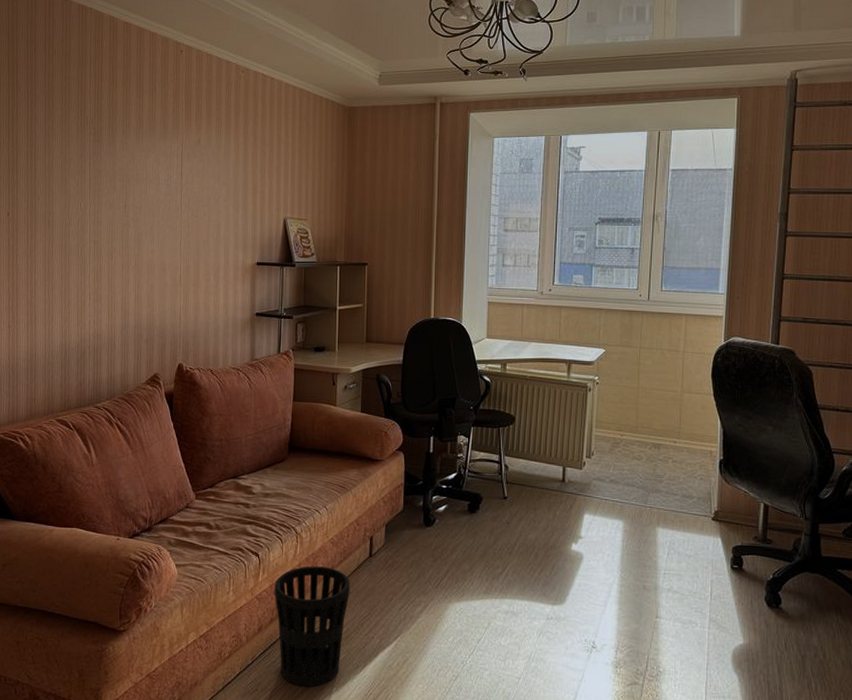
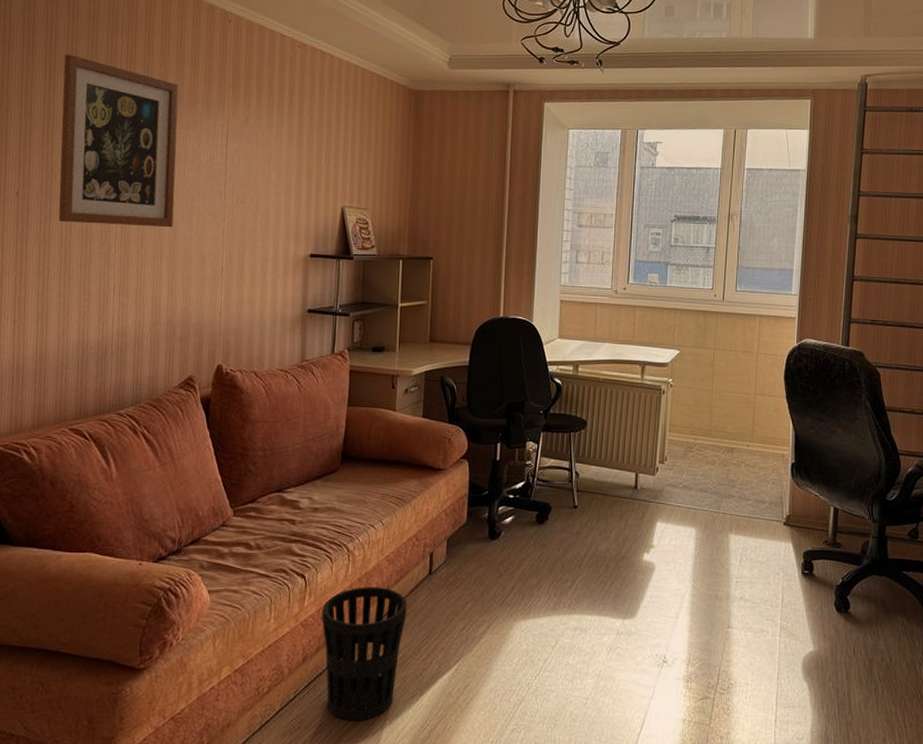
wall art: none [42,89,139,241] -> present [58,54,179,228]

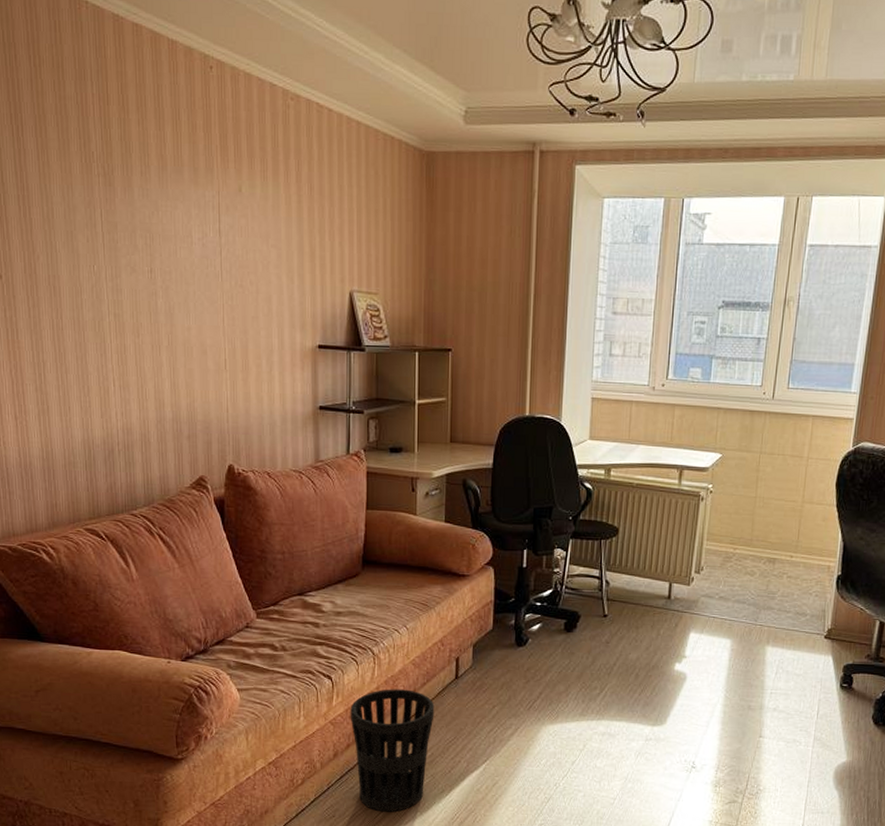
wall art: present [58,54,179,228] -> none [31,111,169,315]

